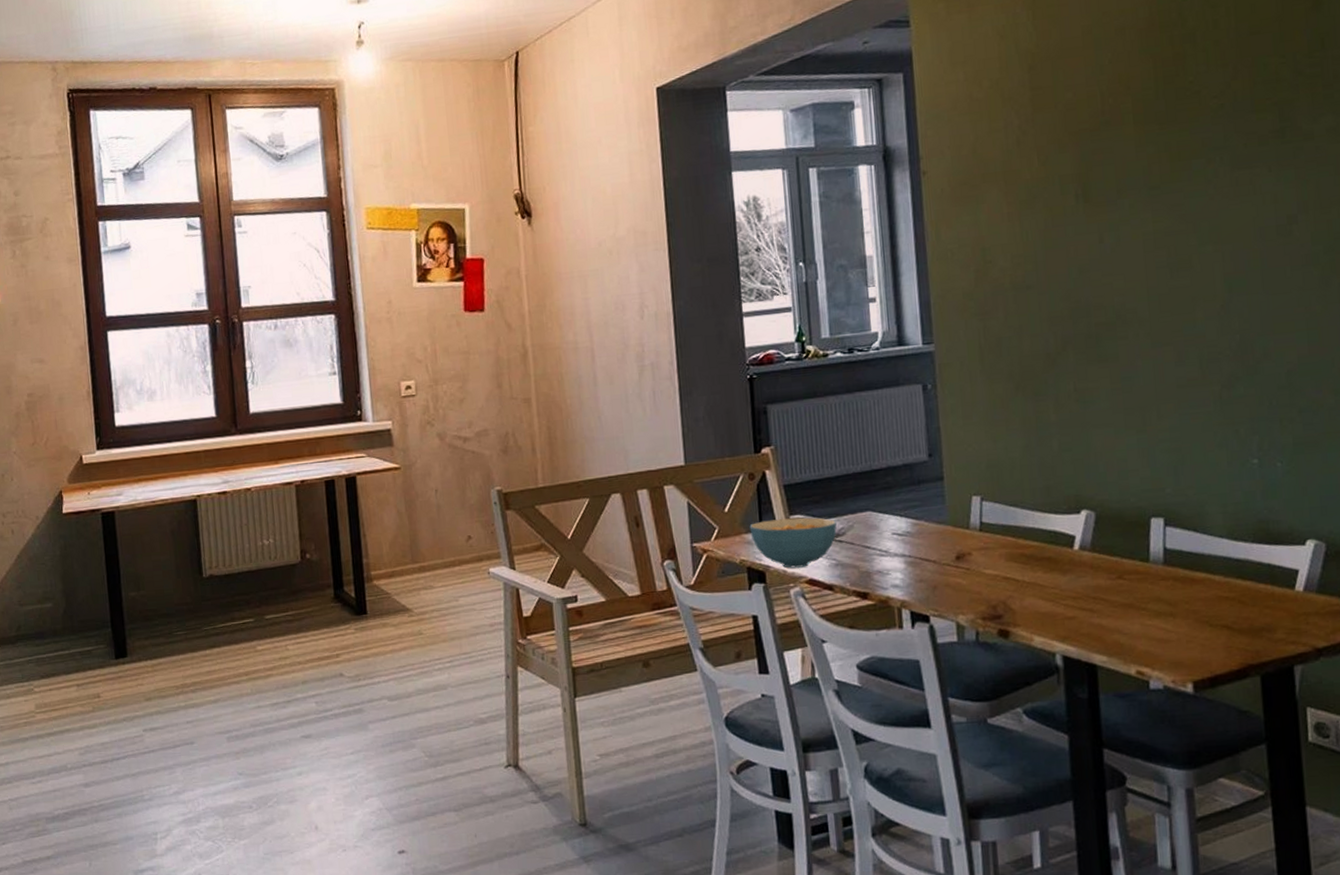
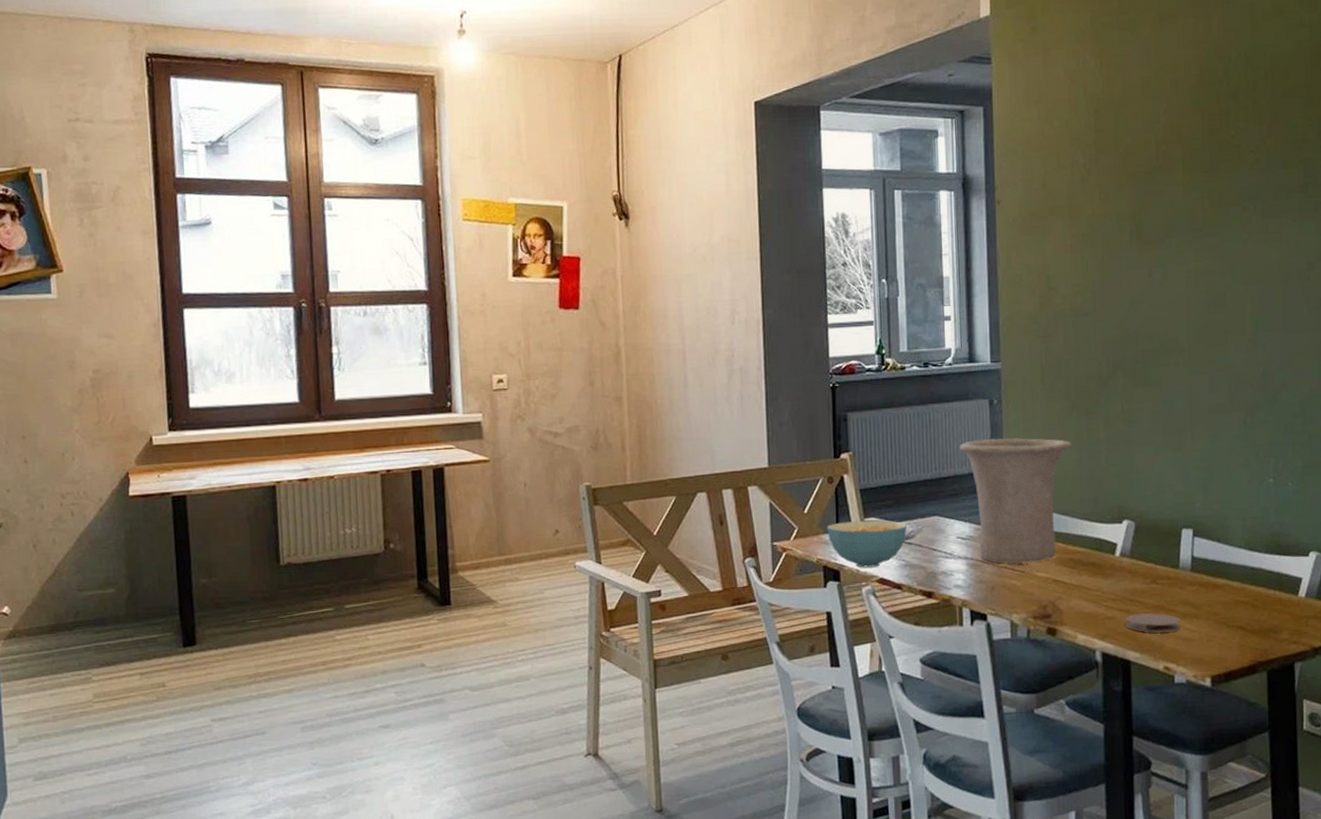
vase: none [891,424,1018,561] -> present [959,438,1072,564]
coaster: none [1089,612,1155,634] -> present [1125,613,1181,633]

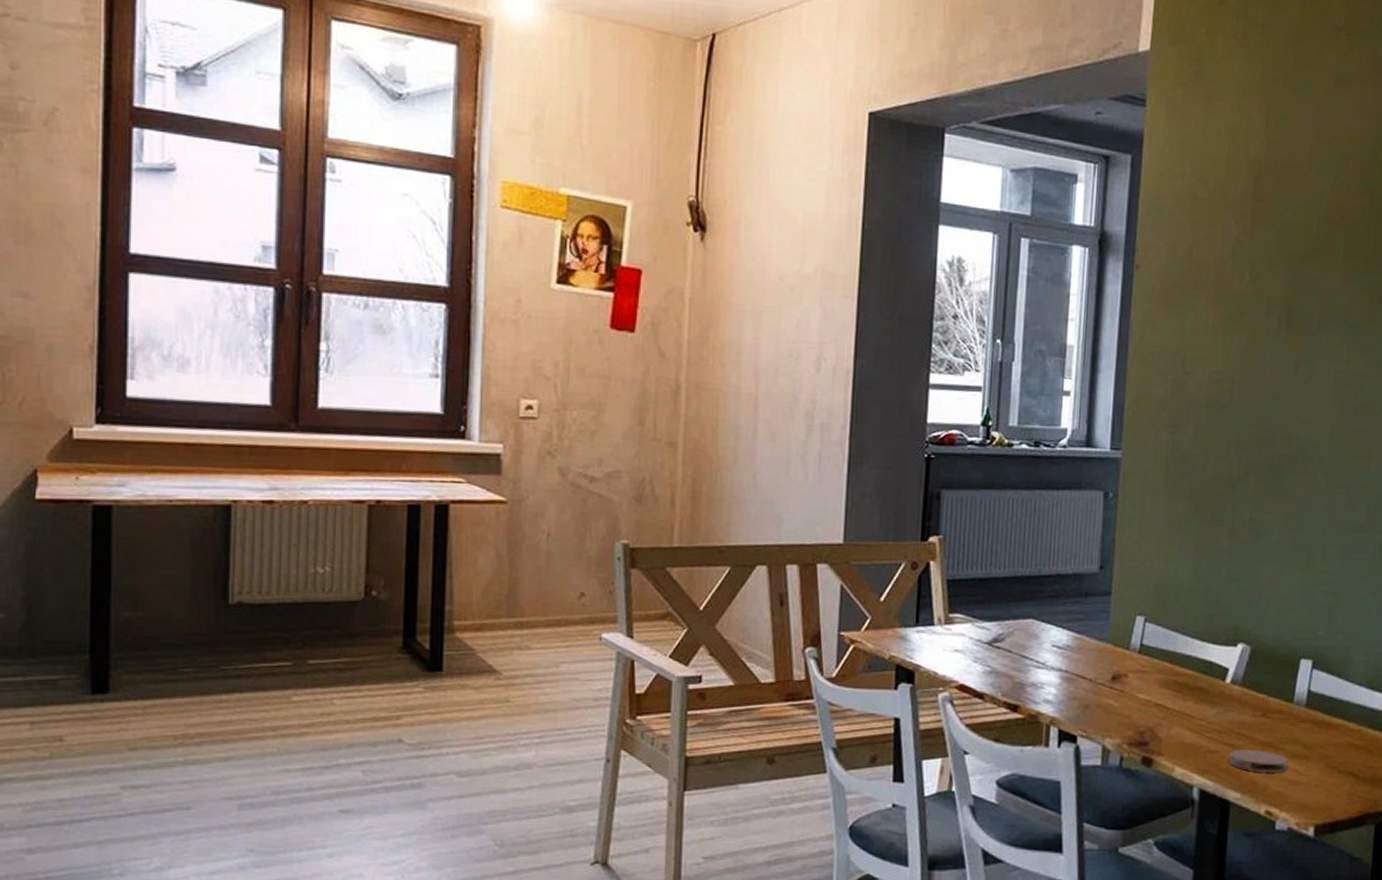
cereal bowl: present [827,520,907,568] -> none [904,616,997,671]
vase: present [959,438,1072,564] -> none [1065,536,1191,682]

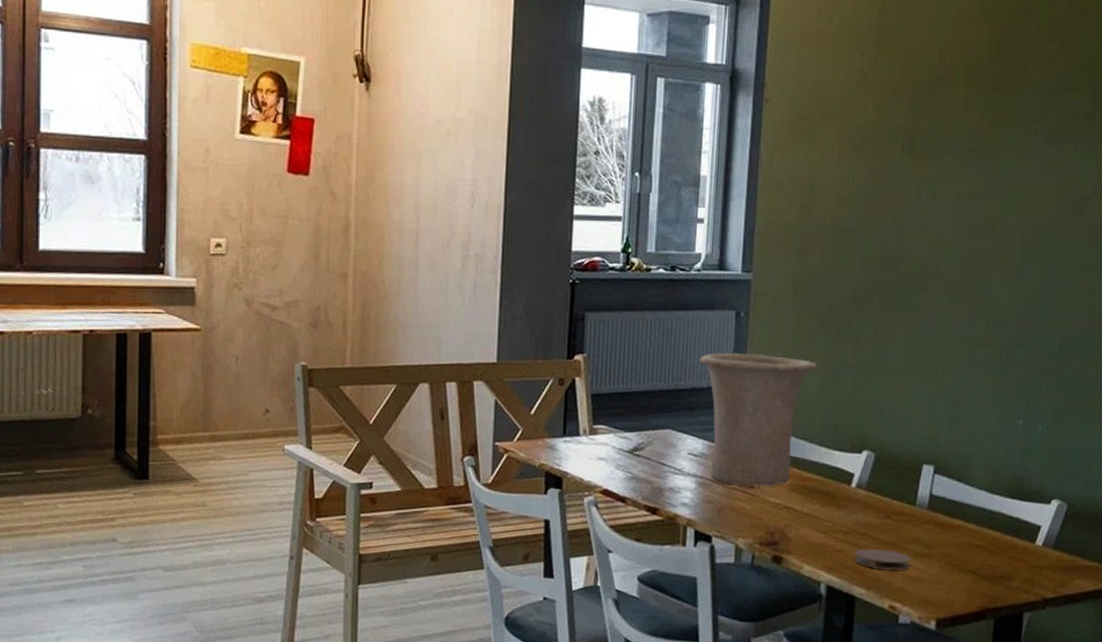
vase: none [1065,536,1191,682] -> present [700,352,818,486]

